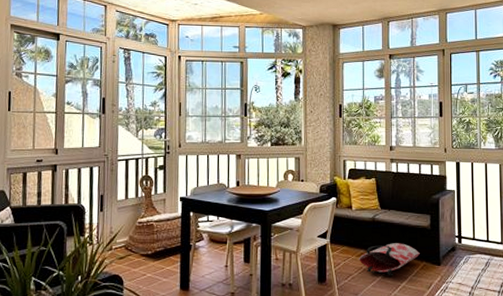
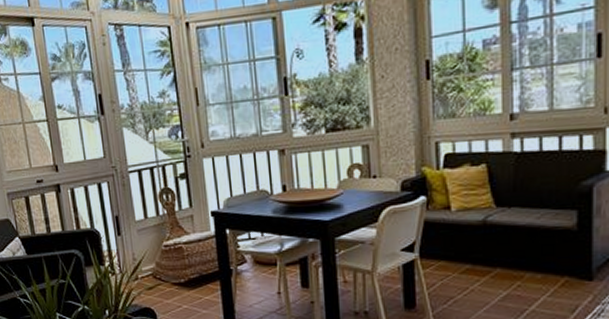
bag: present [359,243,420,275] -> none [463,252,559,296]

